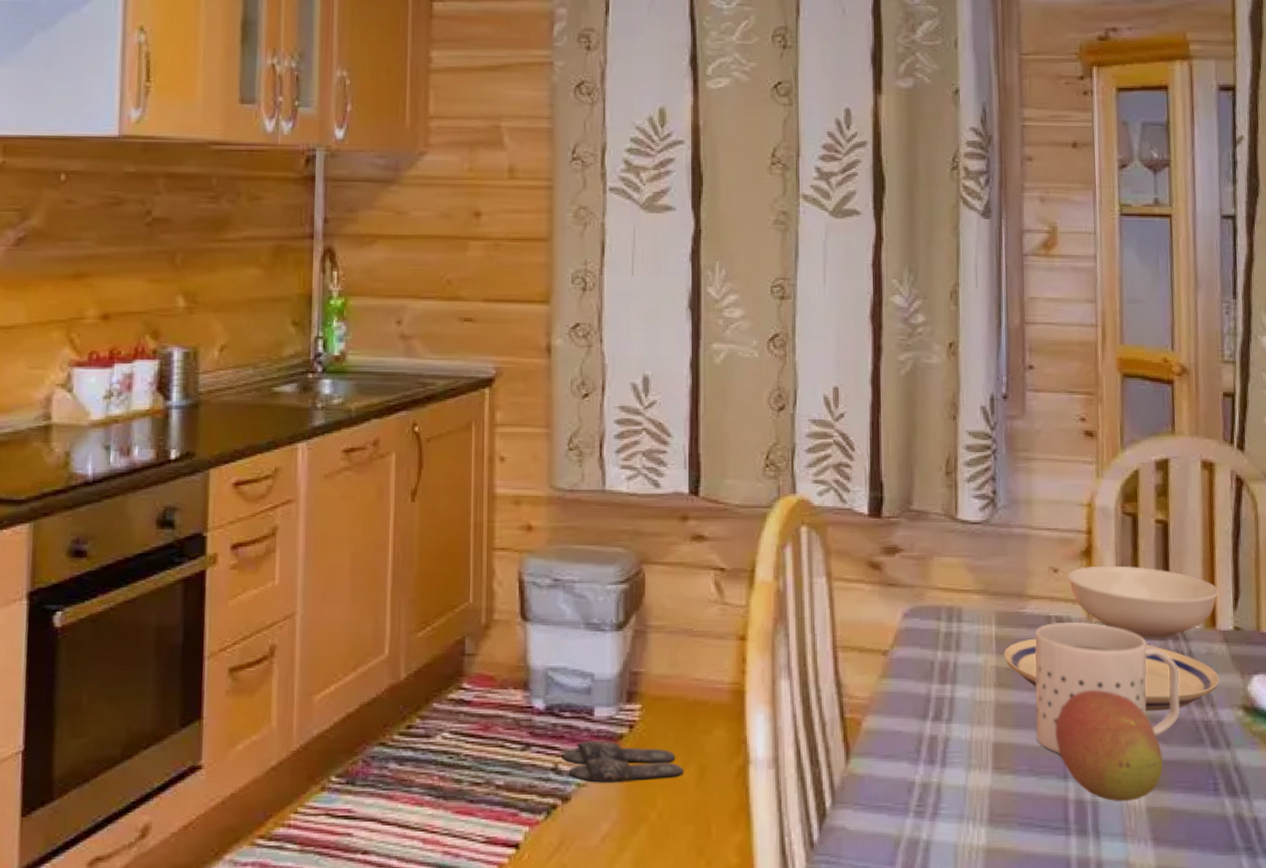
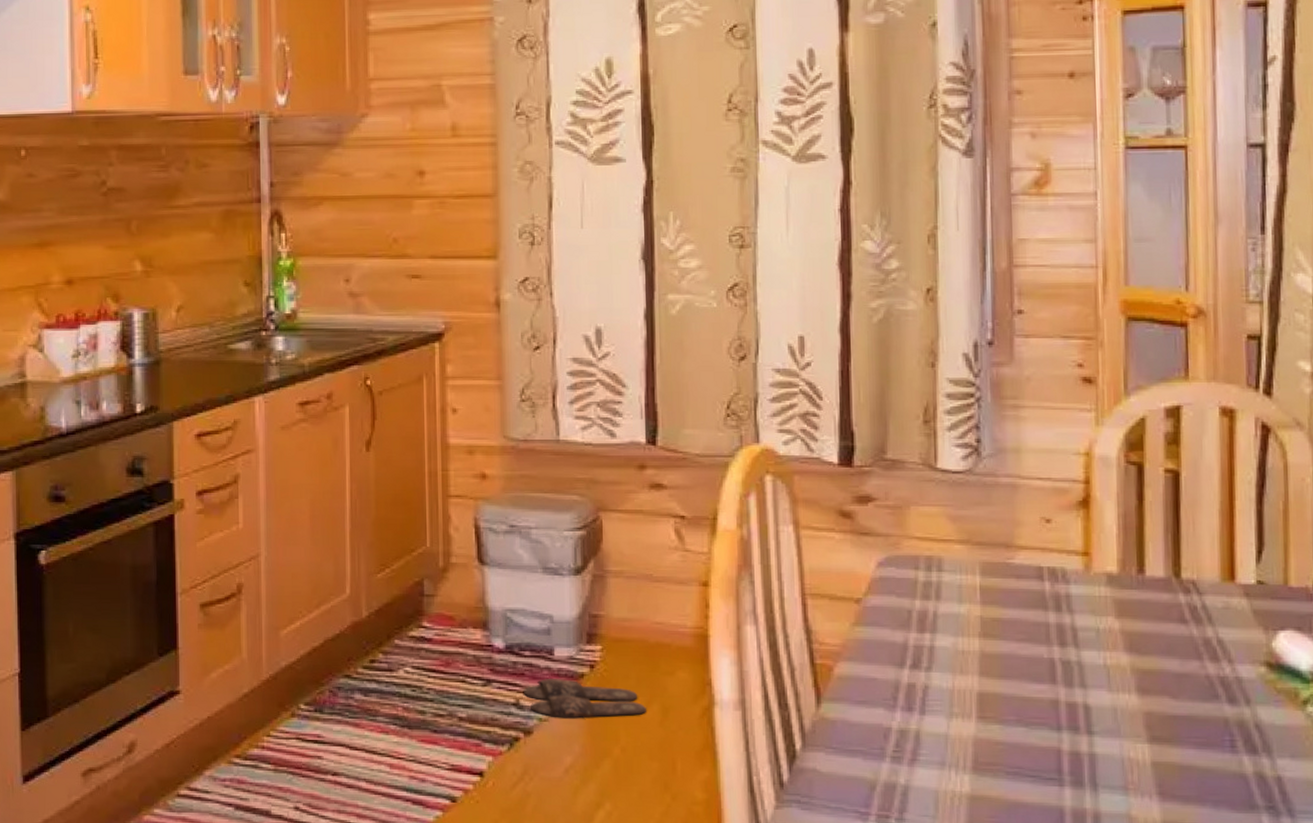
plate: present [1004,638,1219,711] -> none [989,589,1238,665]
mug: present [1035,621,1180,753] -> none [1024,573,1192,705]
fruit: present [1055,690,1164,802] -> none [1047,643,1172,756]
bowl: present [1068,565,1220,640] -> none [1062,516,1240,593]

